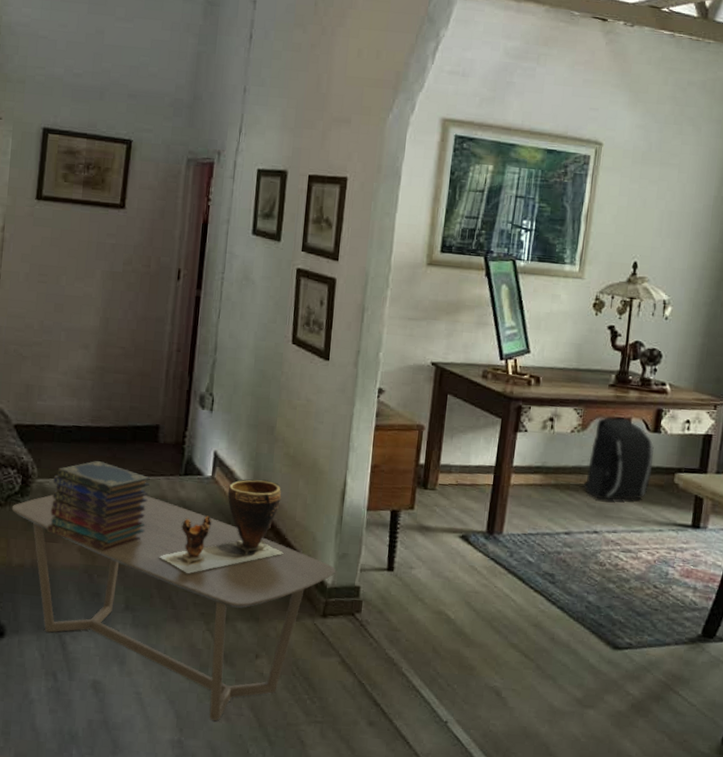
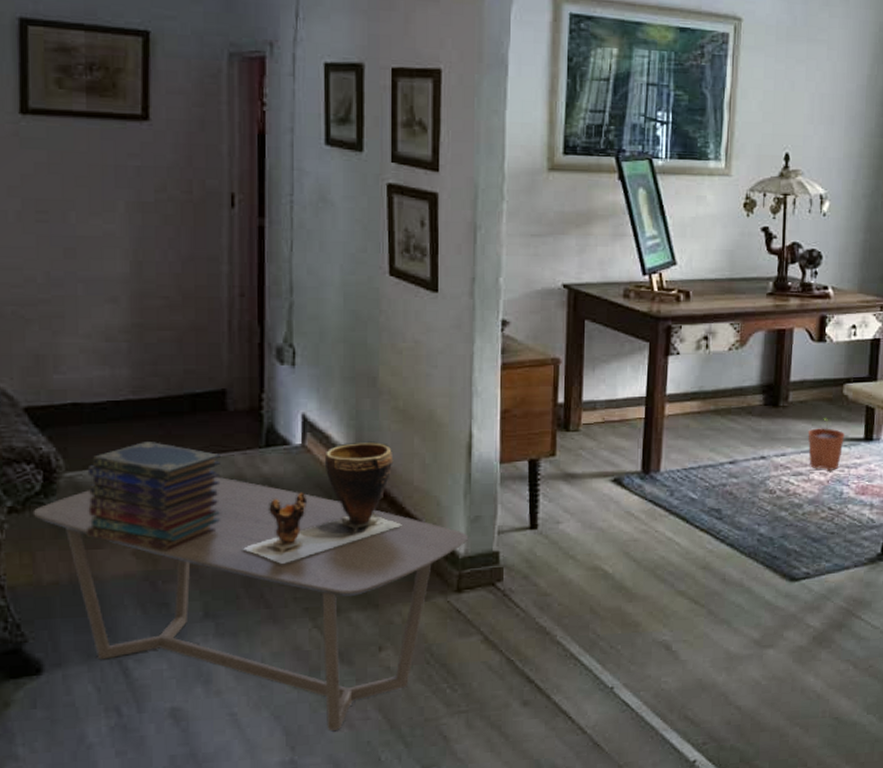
backpack: present [581,417,655,500] -> none [744,329,821,421]
plant pot: none [638,502,673,552] -> present [808,418,845,470]

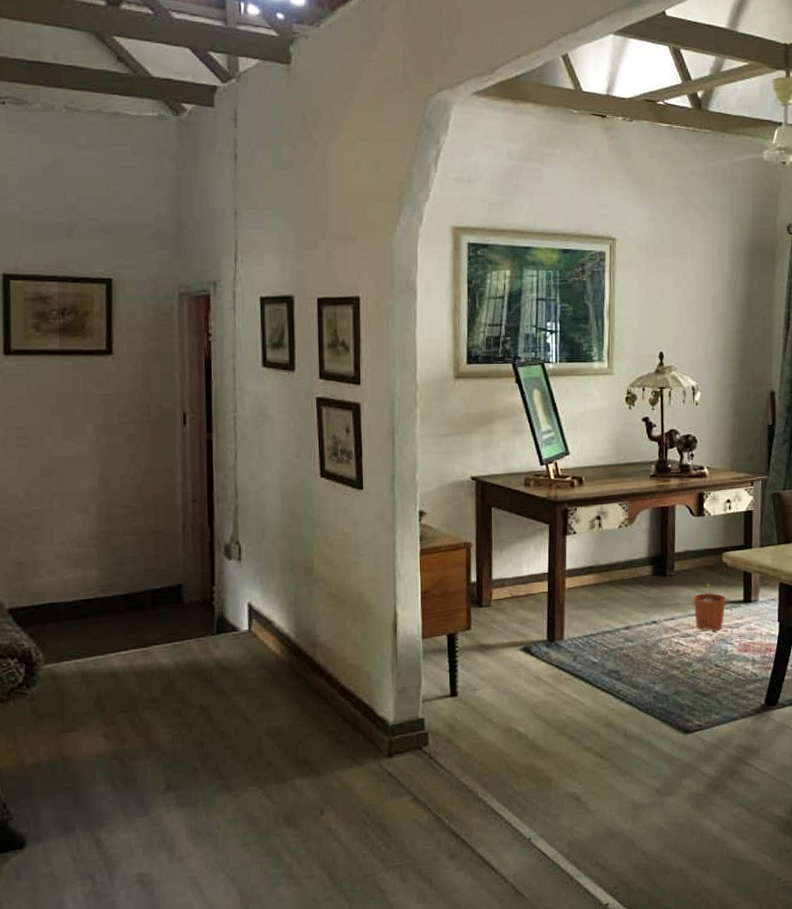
coffee table: present [32,477,468,731] -> none [16,663,396,889]
book stack: present [87,440,221,551] -> none [63,633,179,732]
clay pot: present [242,441,404,565] -> none [198,624,339,739]

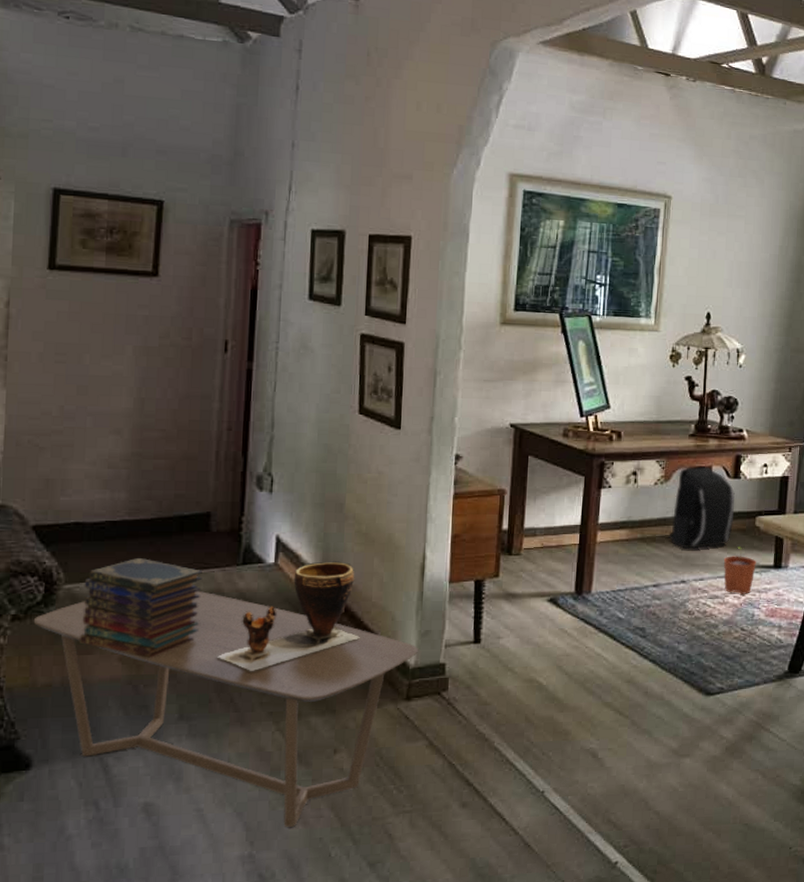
coffee table: none [16,663,396,889] -> present [33,591,418,827]
book stack: none [63,633,179,732] -> present [80,557,202,658]
clay pot: none [198,624,339,739] -> present [216,561,361,672]
backpack: none [635,506,701,590] -> present [667,466,736,549]

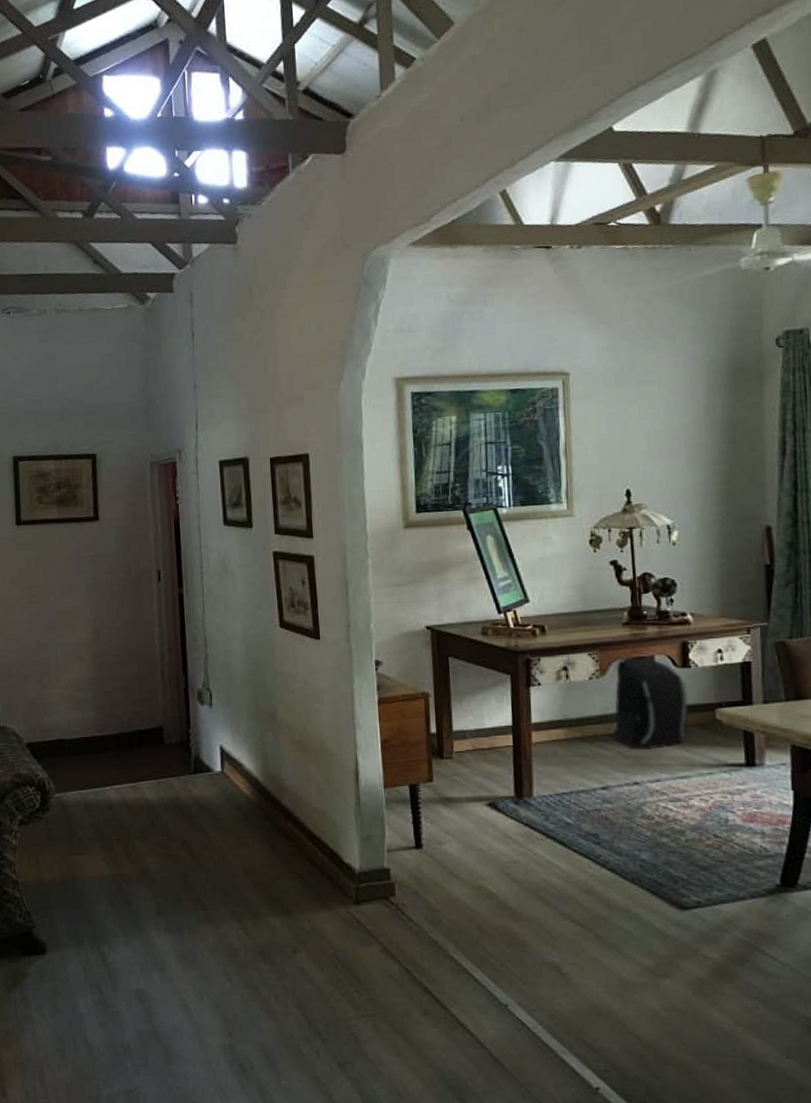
coffee table: present [33,591,418,827] -> none [35,798,362,1022]
book stack: present [80,557,202,658] -> none [69,768,164,859]
clay pot: present [216,561,361,672] -> none [181,768,307,873]
plant pot: present [723,547,756,594] -> none [681,743,723,797]

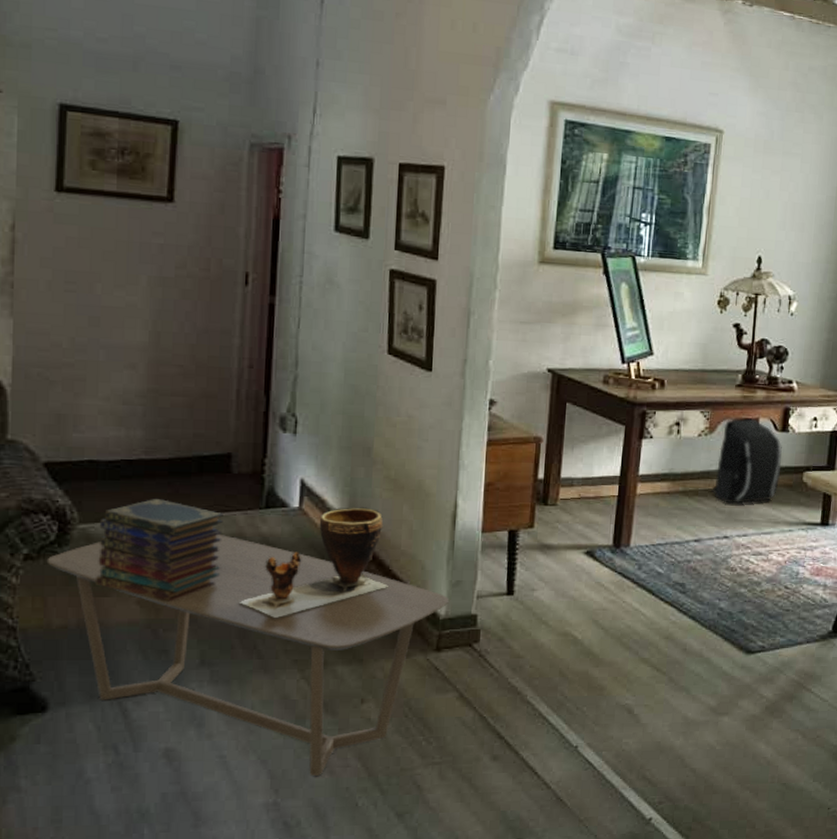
coffee table: none [35,798,362,1022] -> present [46,535,449,776]
book stack: none [69,768,164,859] -> present [96,498,223,602]
clay pot: none [181,768,307,873] -> present [238,507,390,619]

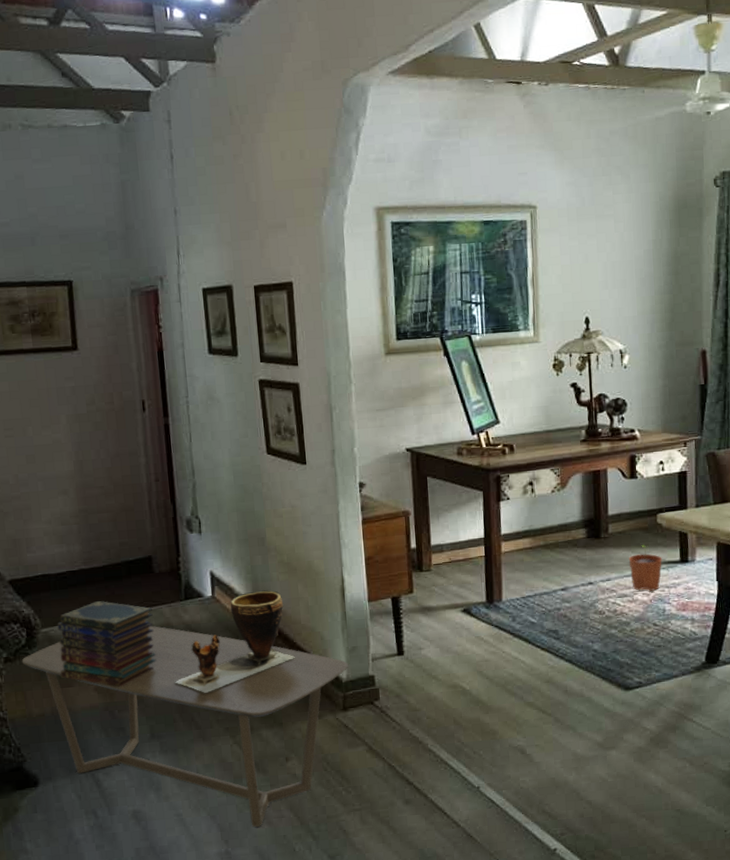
backpack: present [710,418,783,504] -> none [570,469,635,552]
plant pot: none [768,503,803,552] -> present [628,545,662,591]

